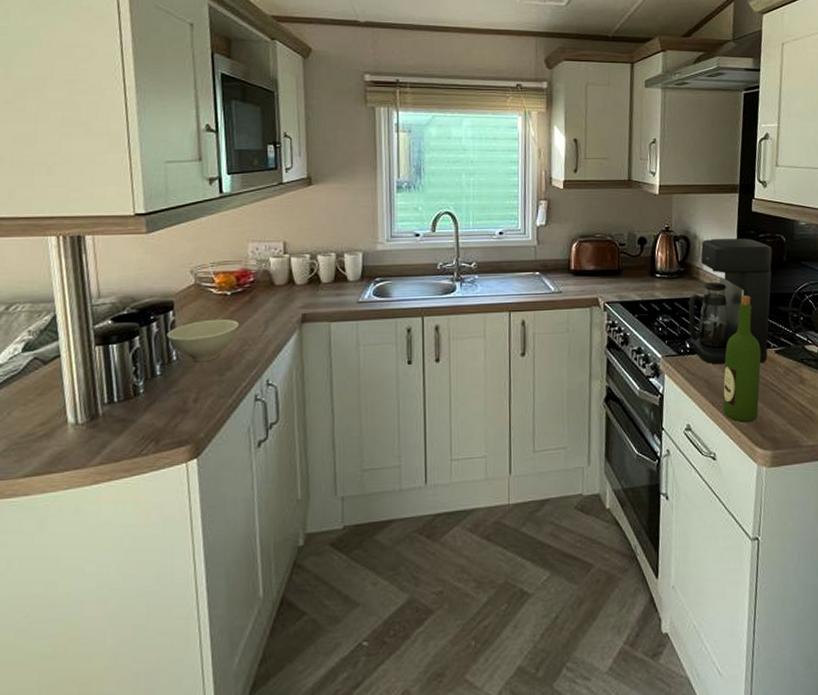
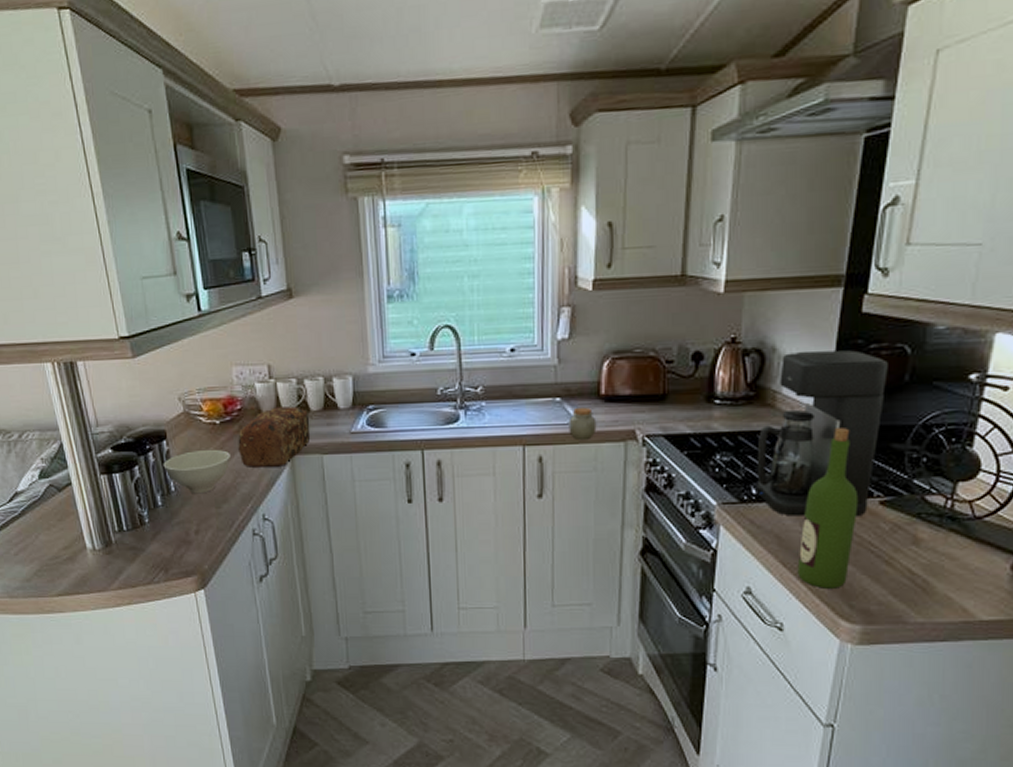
bread loaf: none [247,279,320,335] -> present [238,406,311,467]
jar: none [546,279,568,307] -> present [568,407,597,441]

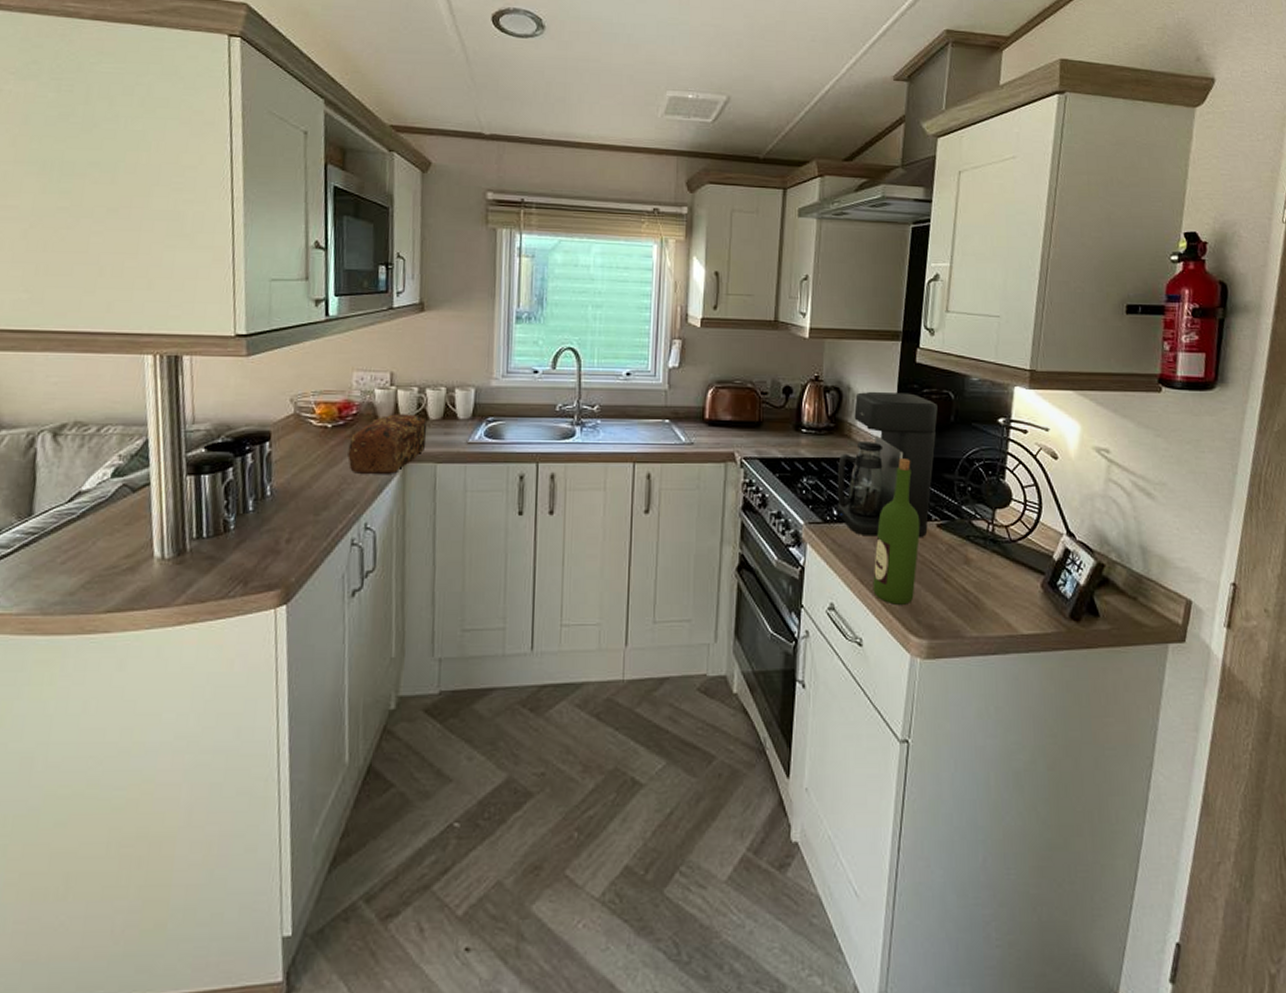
bowl: present [163,450,230,494] -> none [261,454,338,500]
jar: present [568,407,597,441] -> none [675,429,701,461]

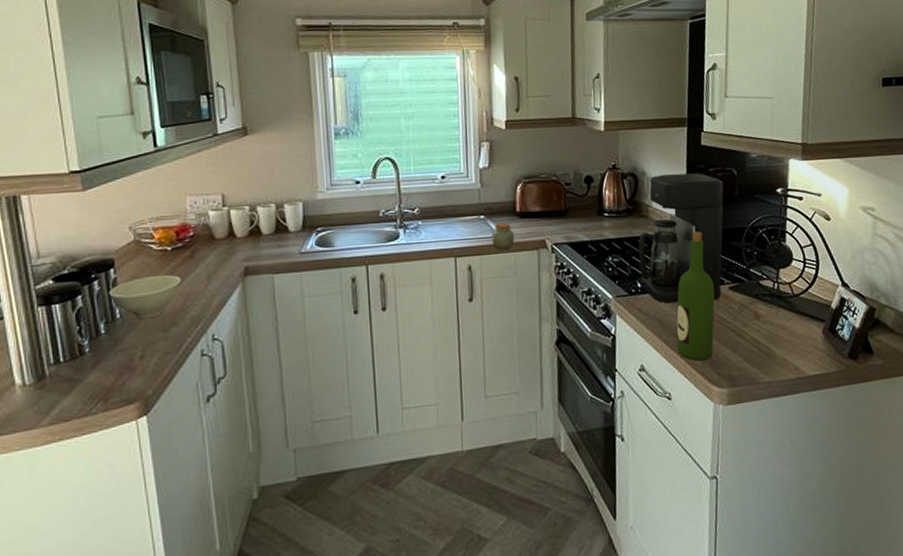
bowl: none [261,454,338,500] -> present [109,275,181,320]
bread loaf: present [348,414,427,474] -> none [189,231,262,290]
jar: none [675,429,701,461] -> present [491,222,515,251]

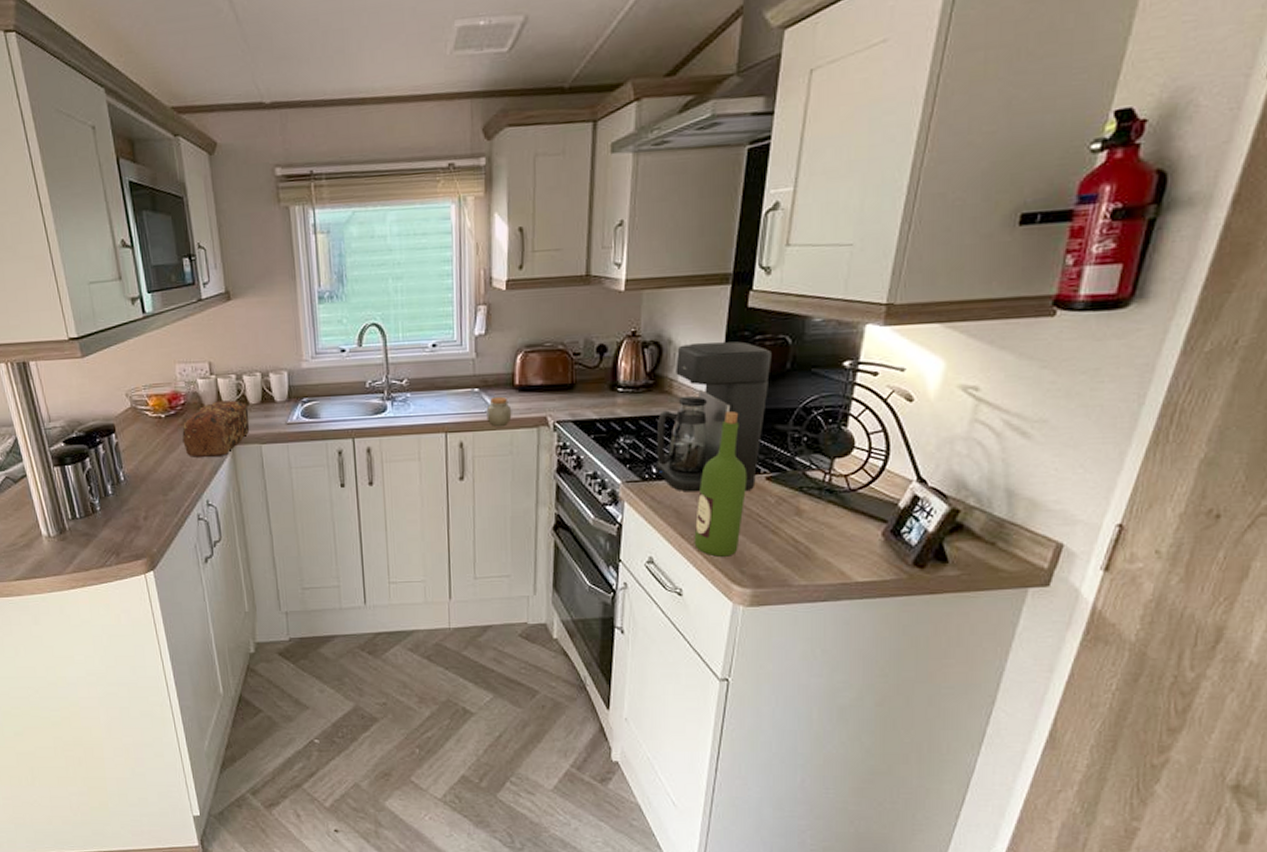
bowl: present [109,275,181,320] -> none [112,442,176,483]
bread loaf: none [189,231,262,290] -> present [182,400,250,457]

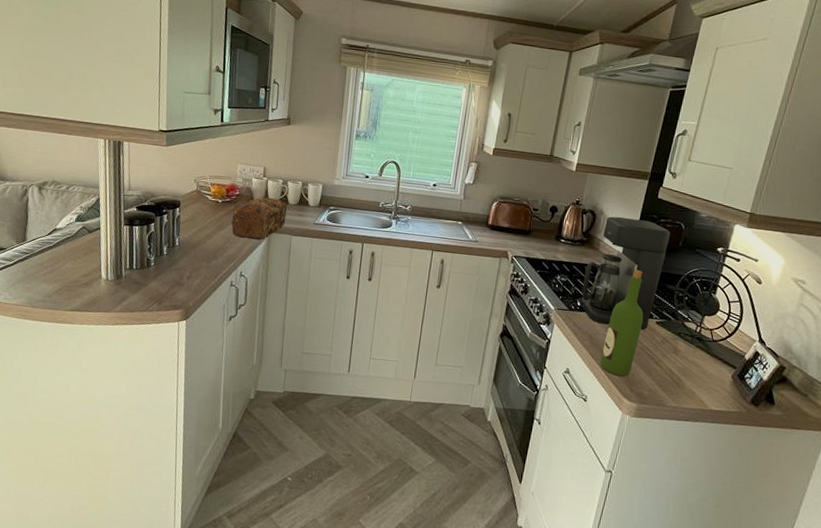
jar: present [486,396,512,428] -> none [464,230,483,254]

